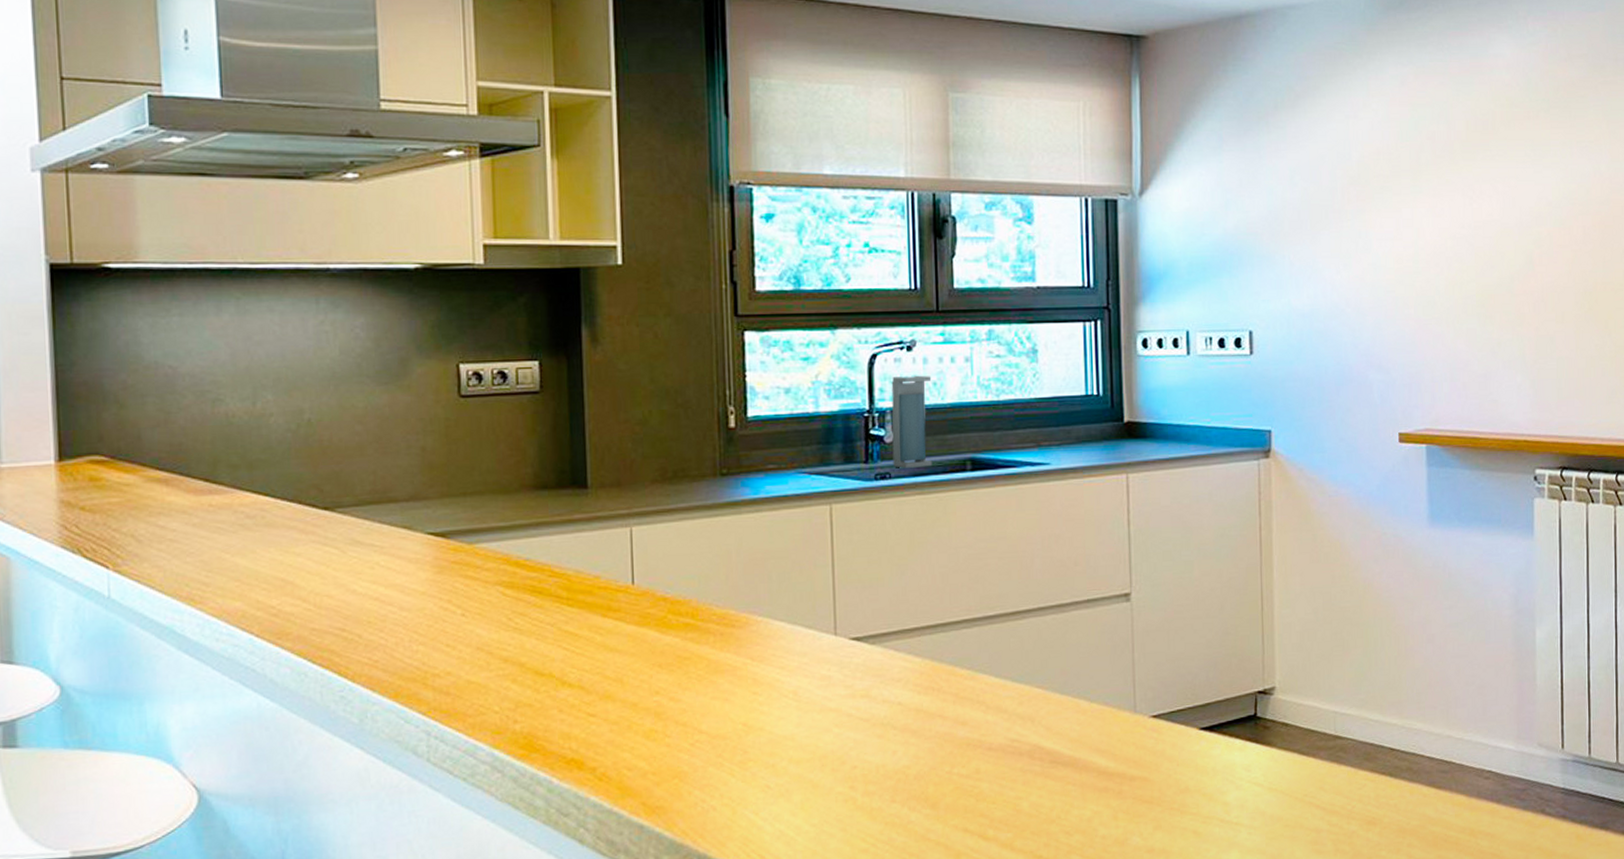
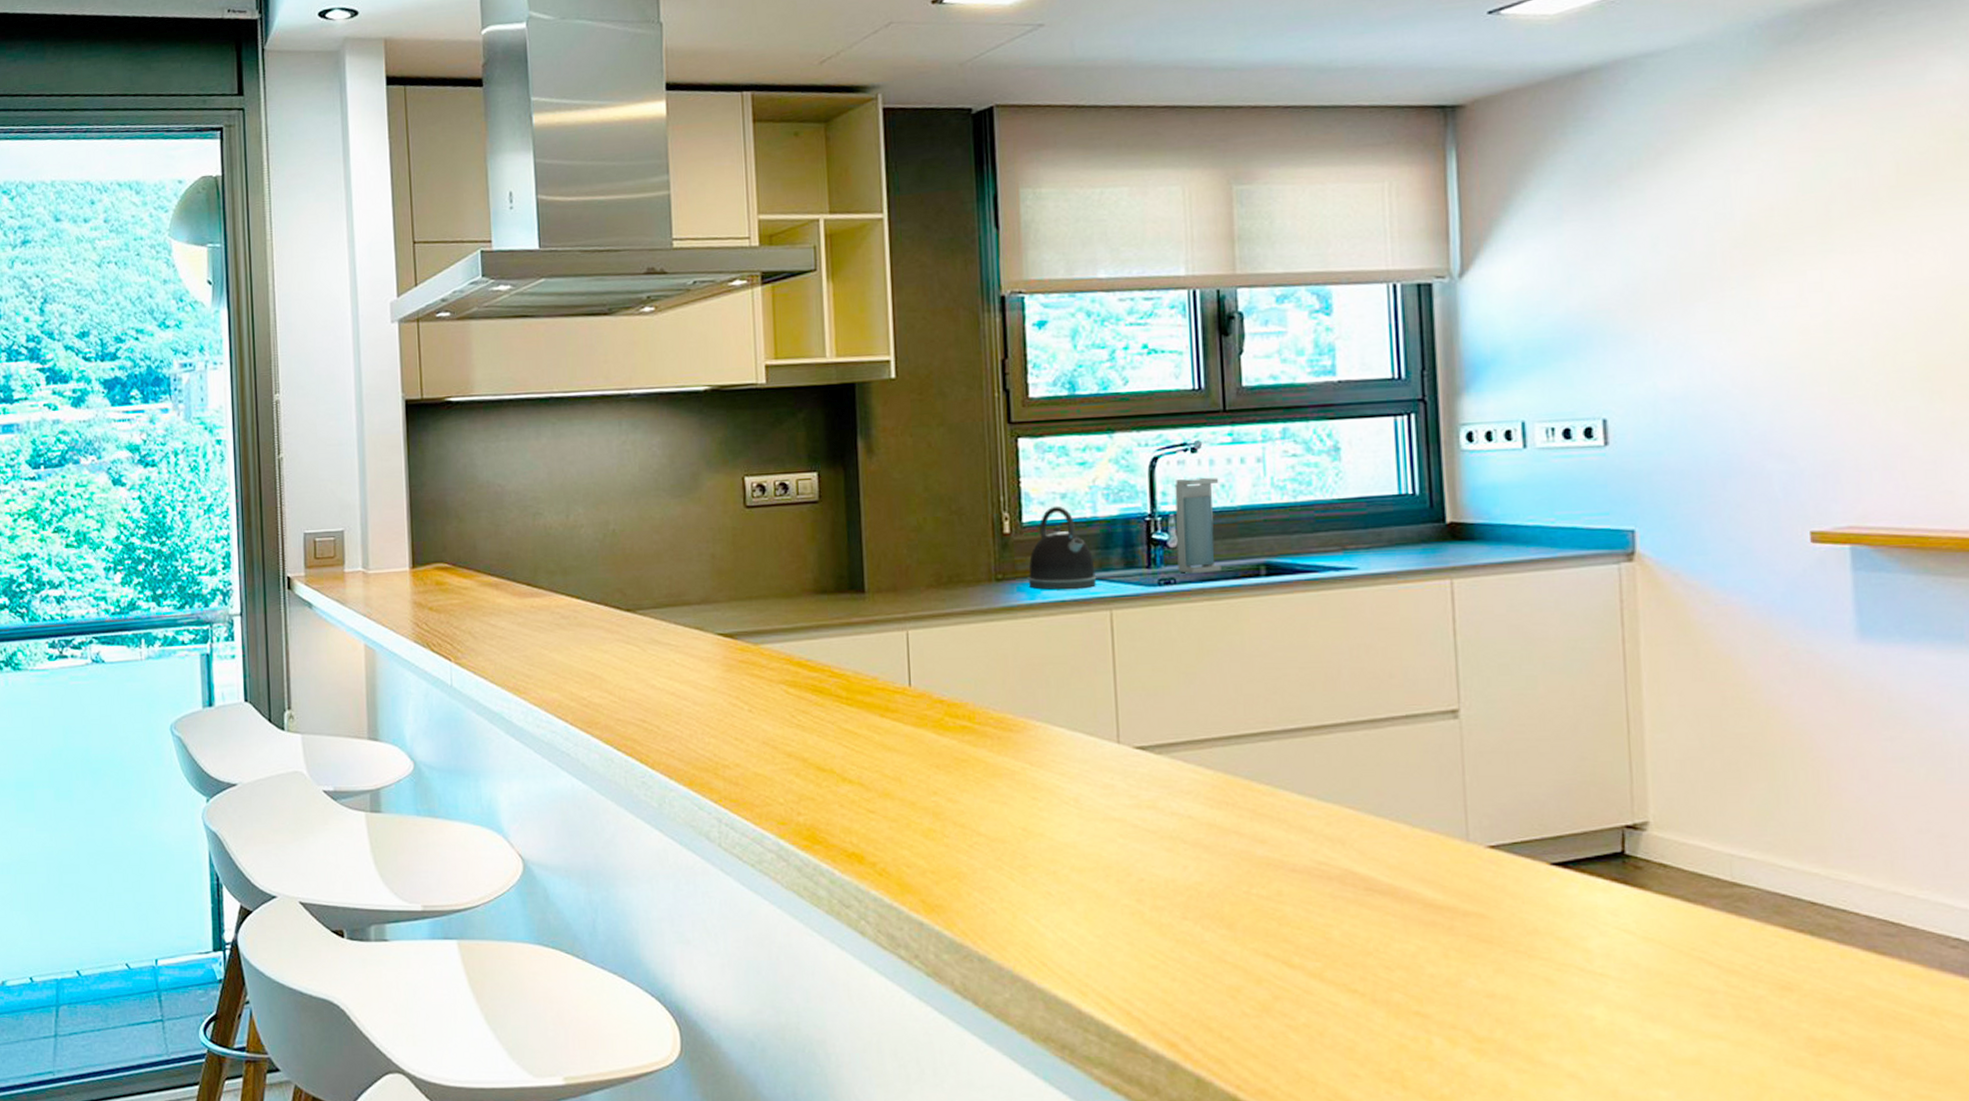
kettle: none [752,400,818,484] -> present [1028,505,1097,590]

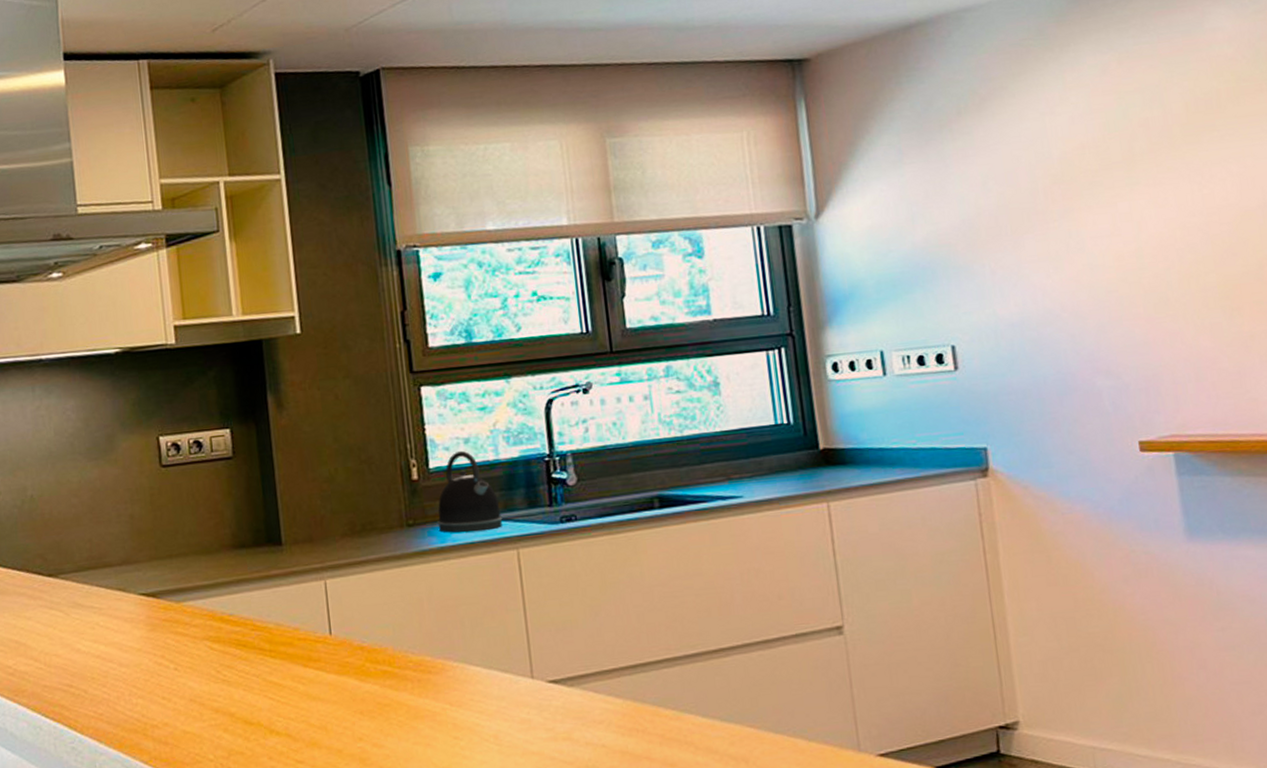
soap dispenser: present [1174,477,1222,573] -> none [570,416,618,510]

